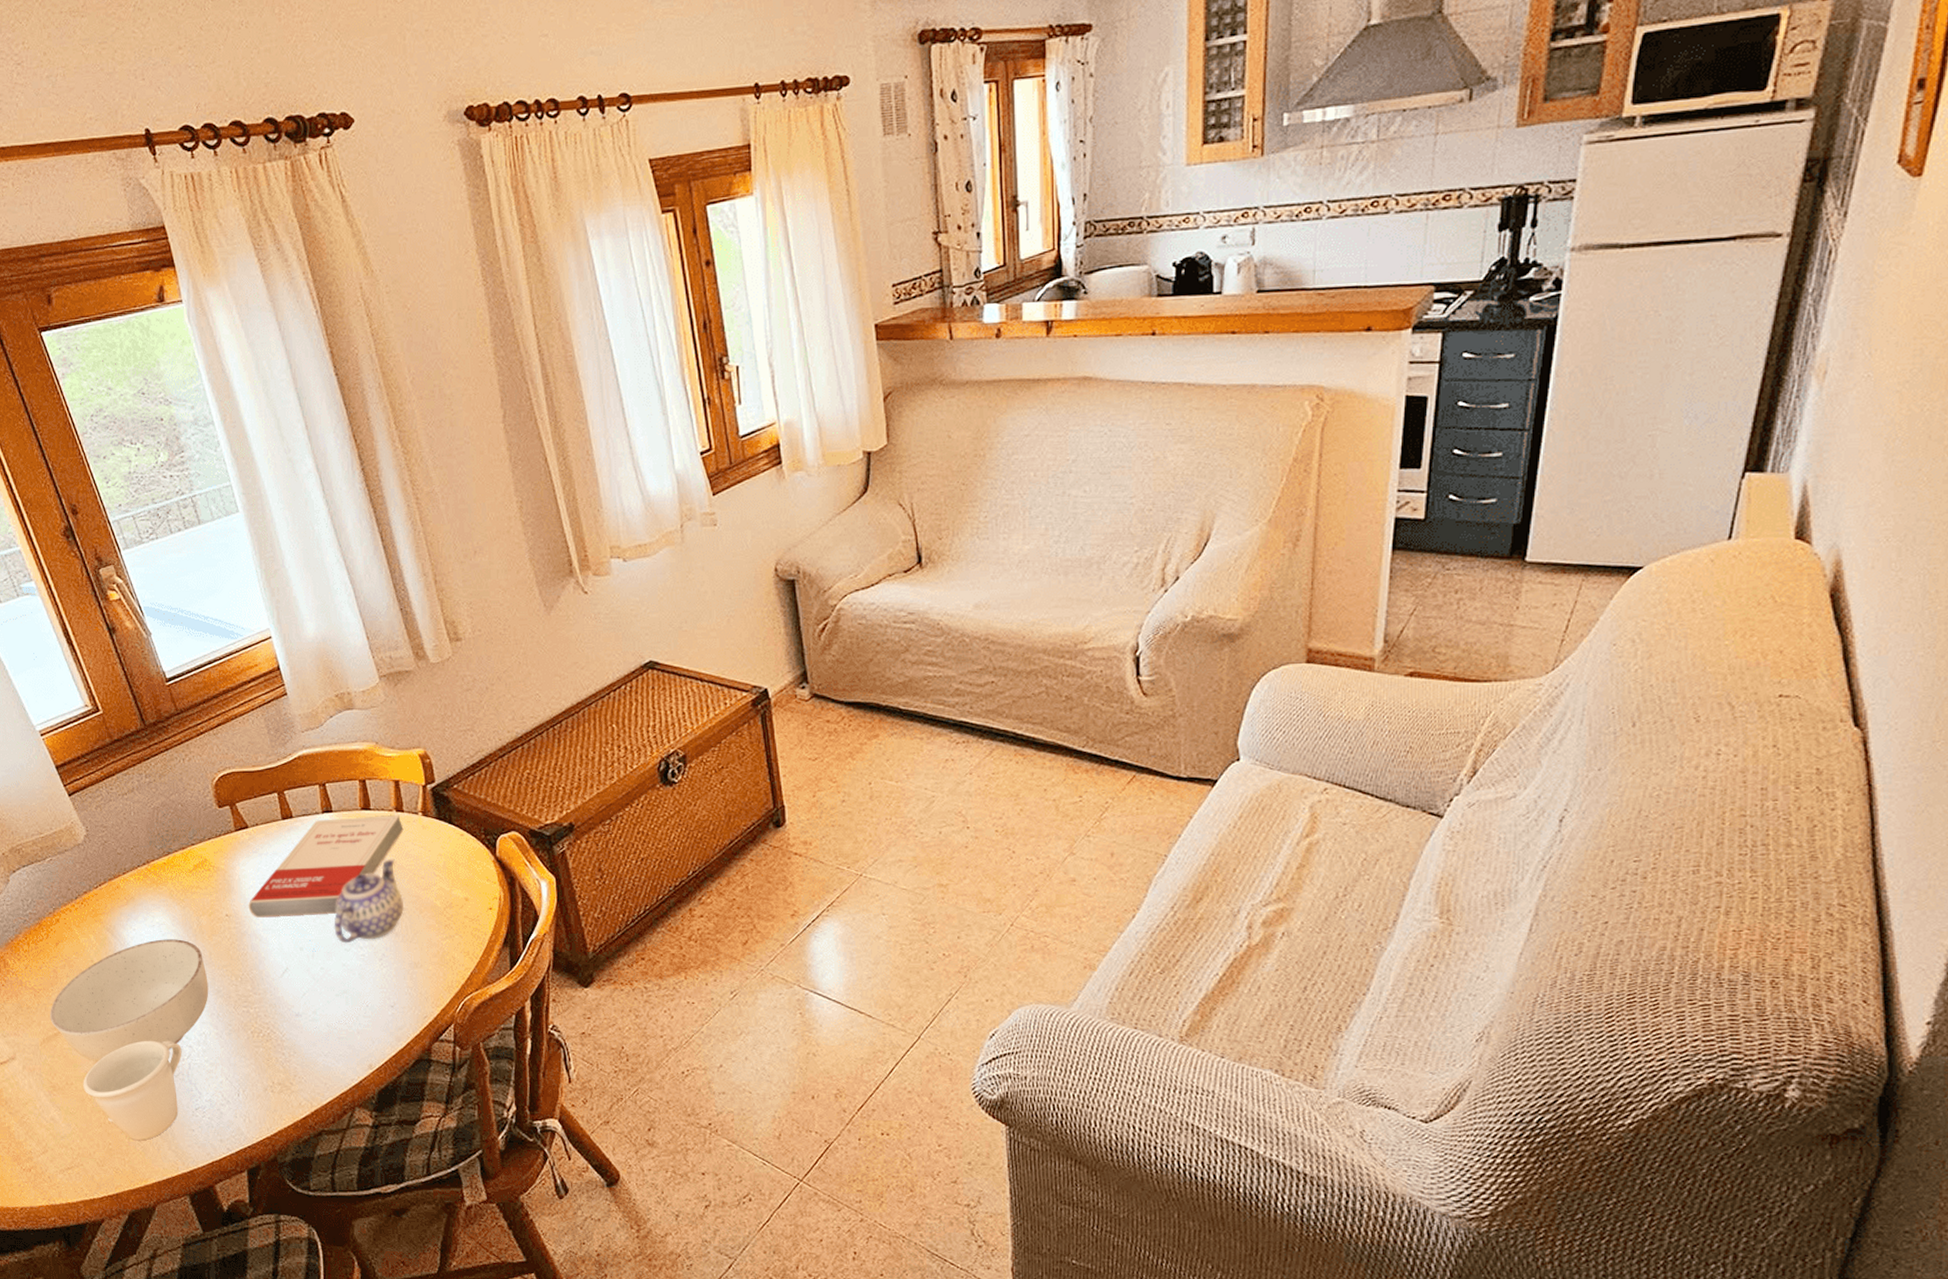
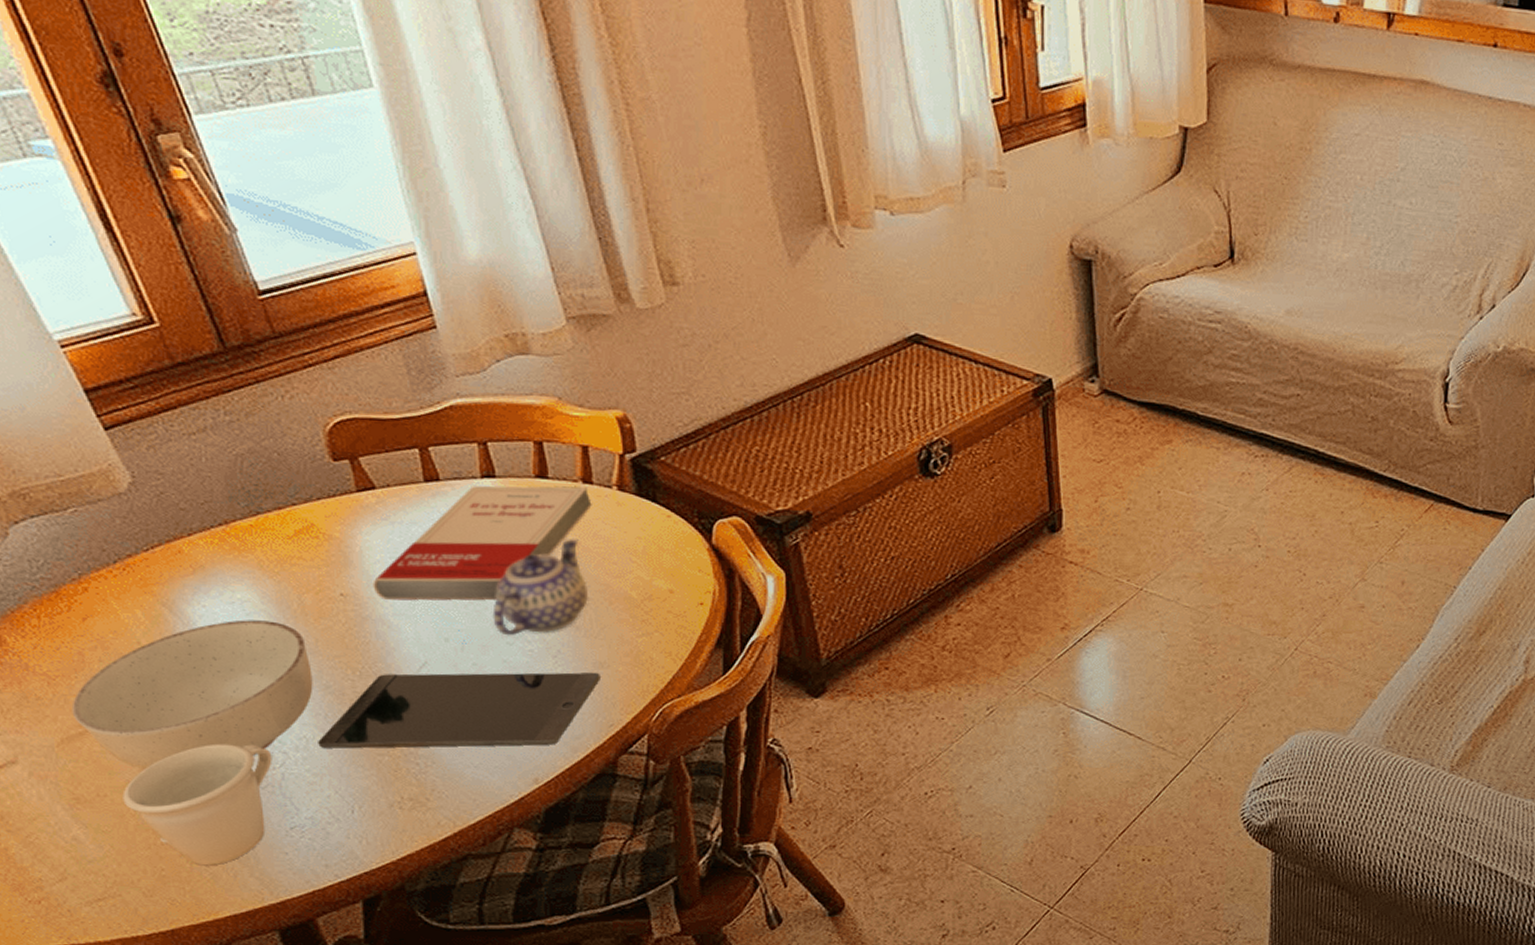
tablet: none [213,971,416,1042] -> present [318,672,600,749]

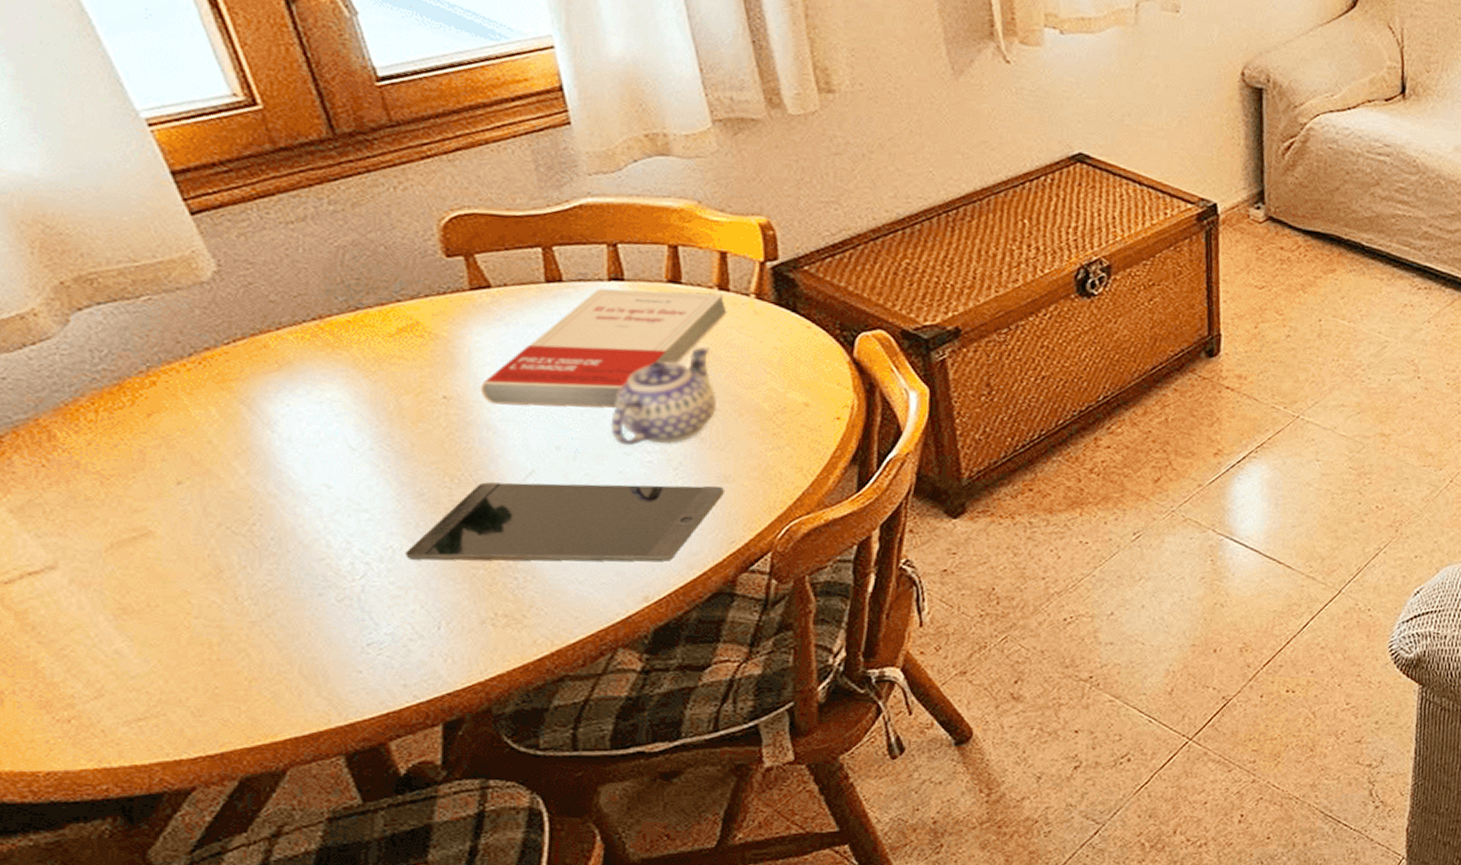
bowl: present [71,620,313,770] -> none [126,420,405,579]
mug: present [122,743,272,866] -> none [177,552,352,684]

